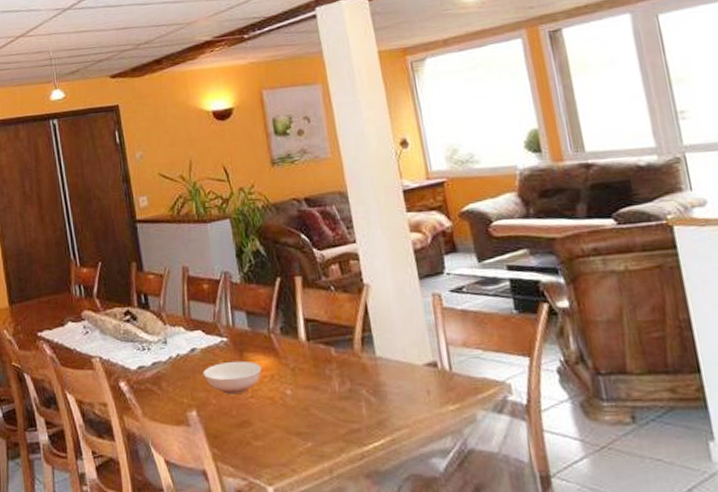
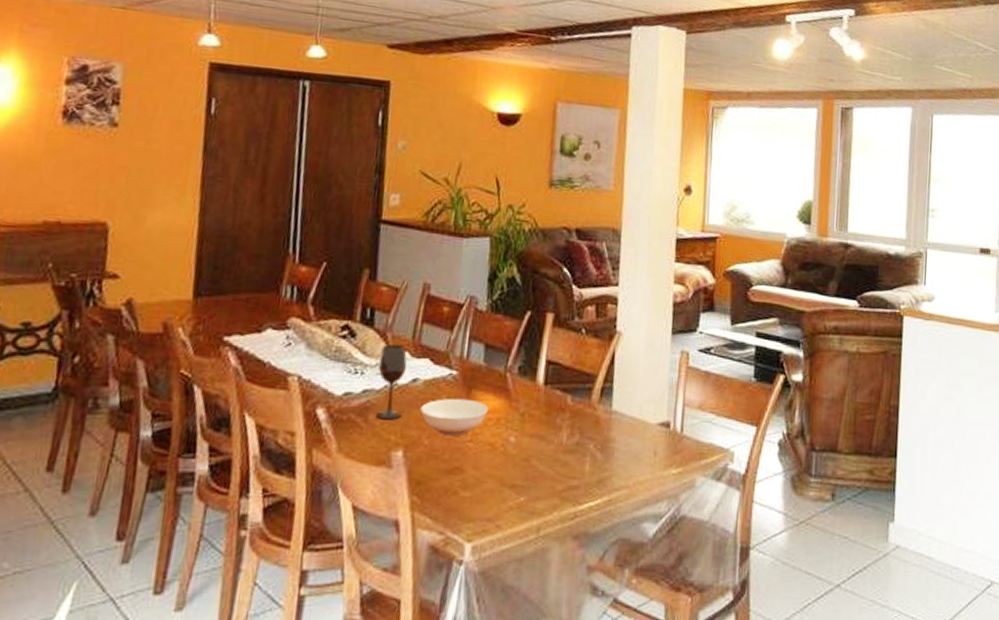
wine glass: none [159,321,188,386] -> present [376,343,408,420]

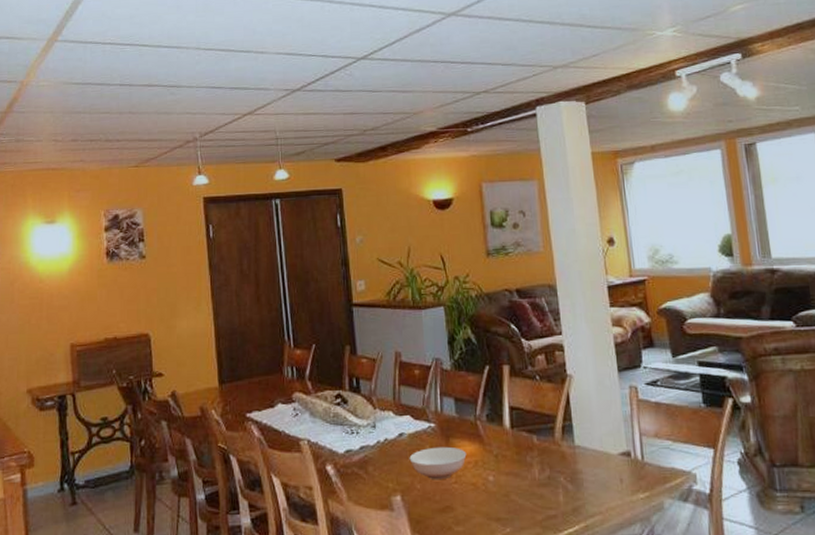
wine glass: present [376,343,408,420] -> none [369,405,395,470]

